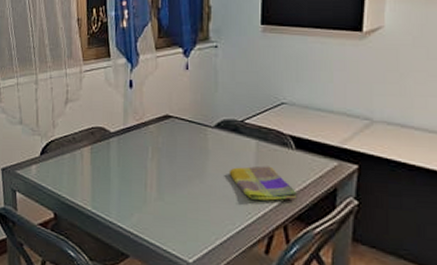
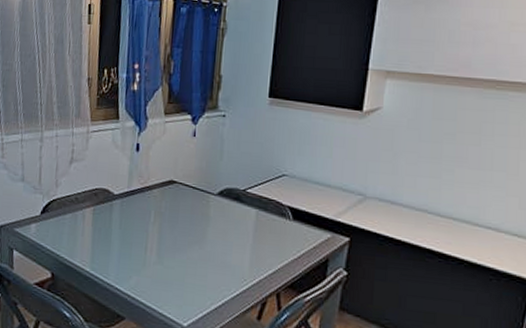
dish towel: present [229,166,298,201] -> none [228,234,292,269]

